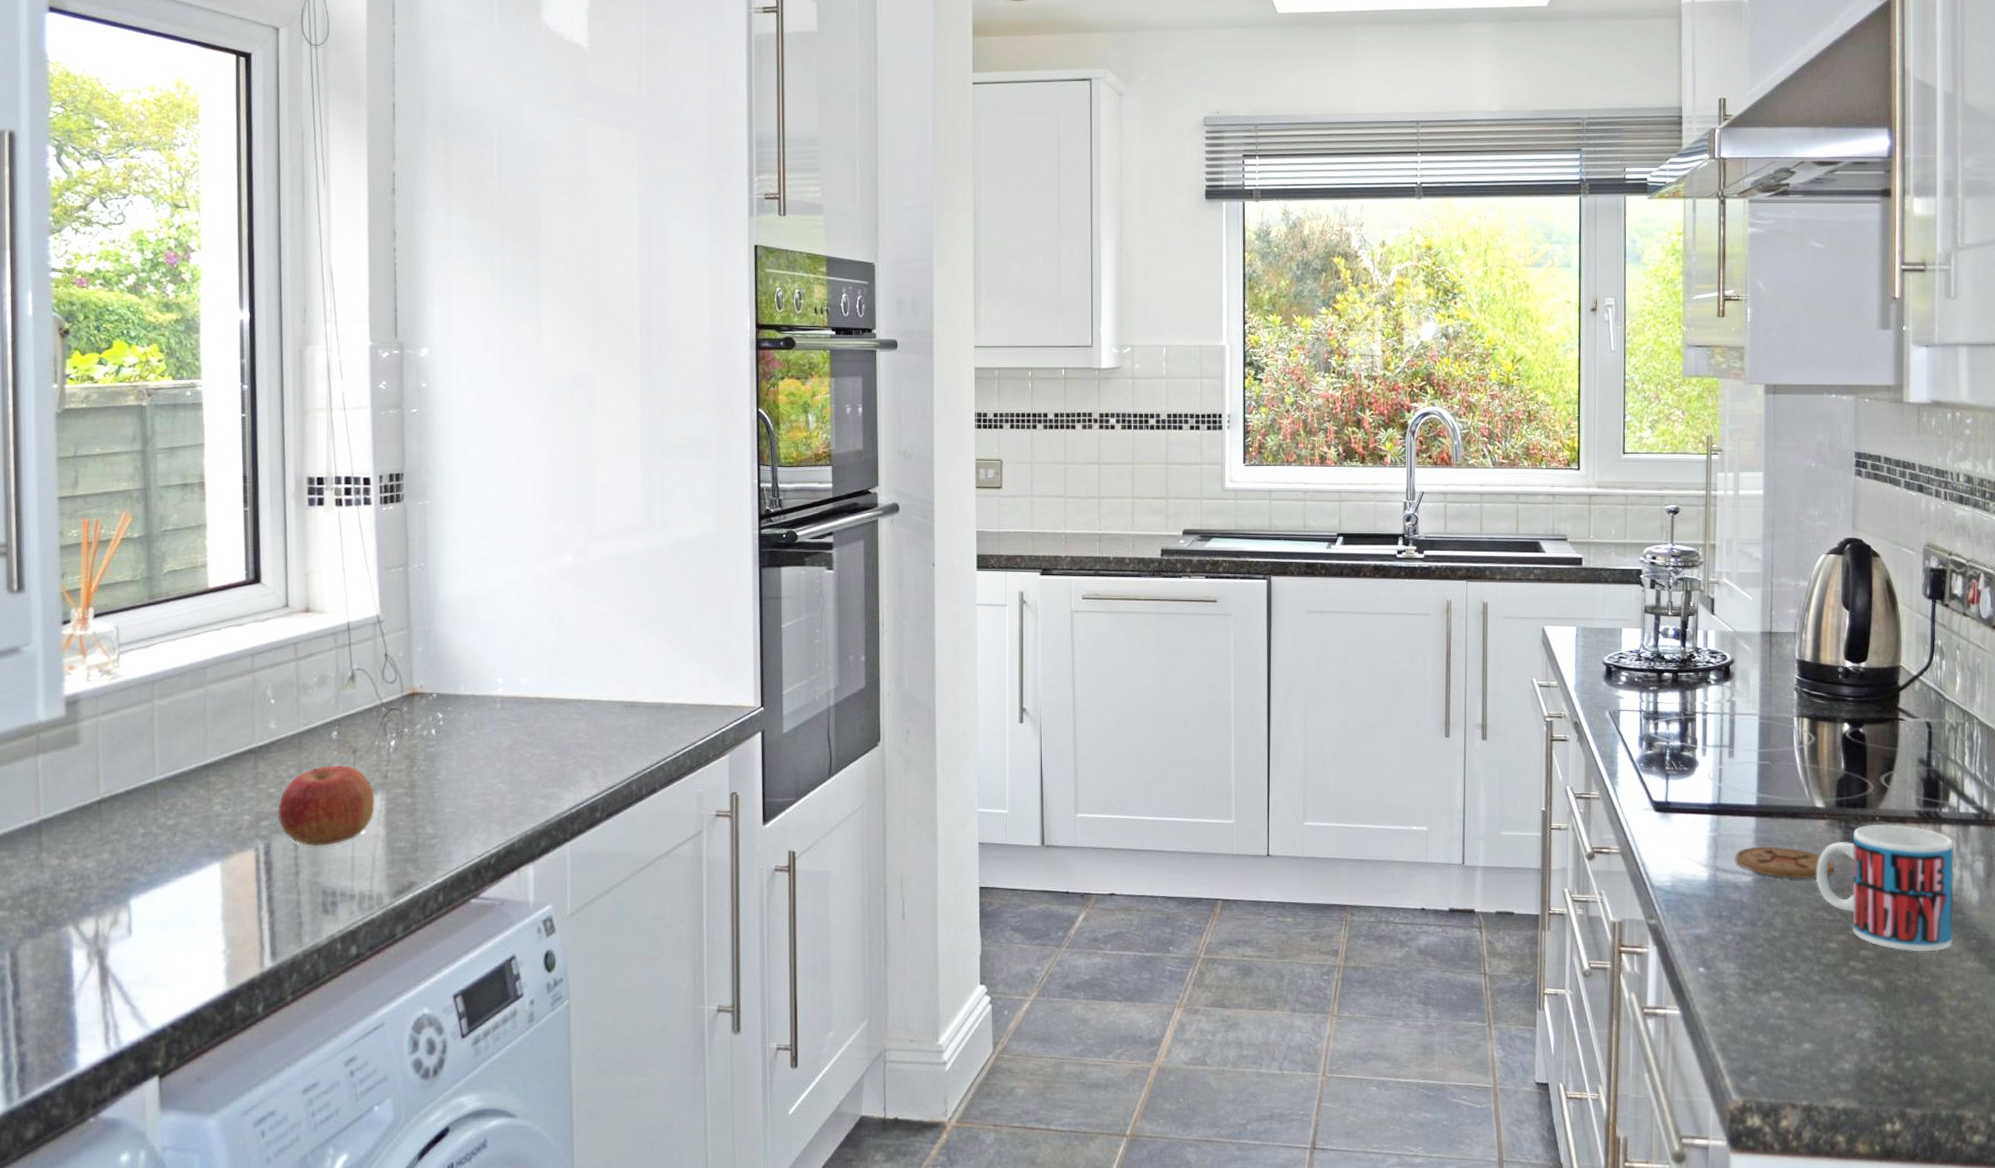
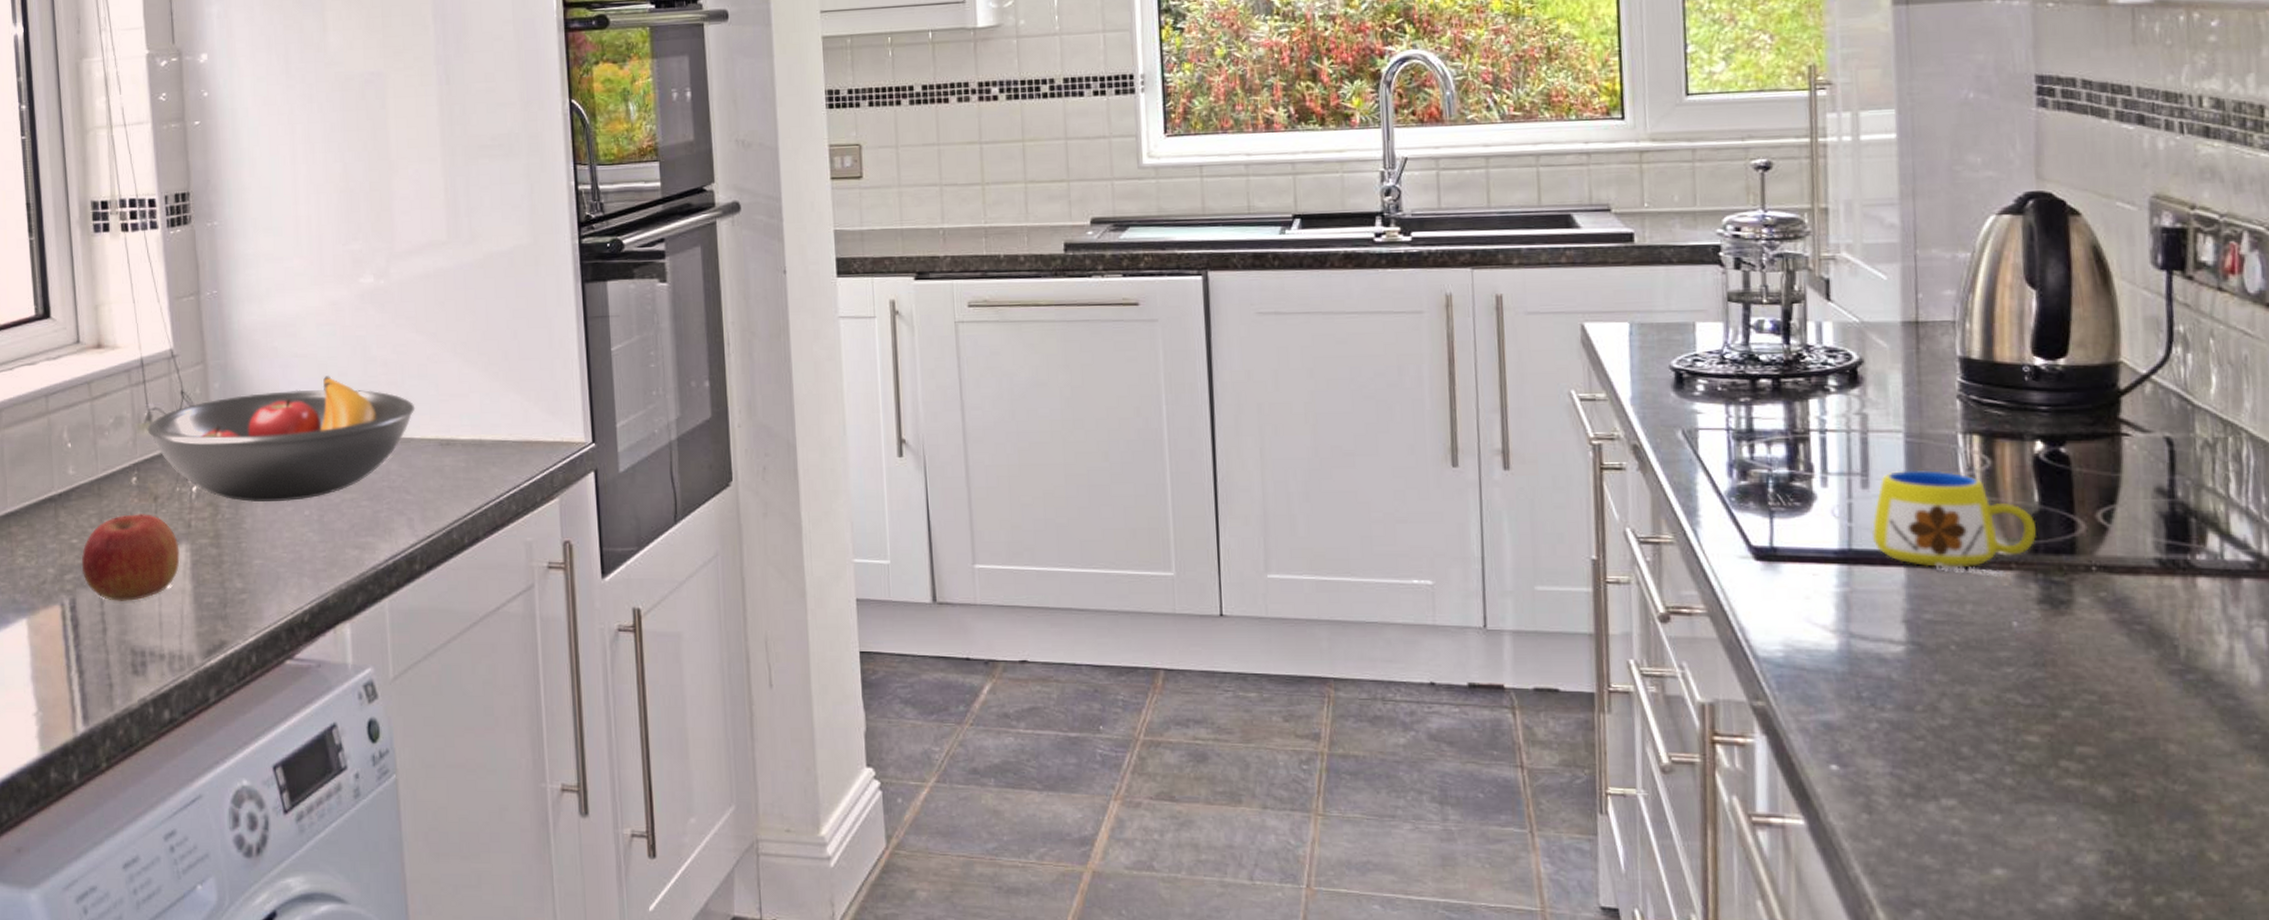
fruit bowl: none [350,643,604,756] -> present [147,376,415,502]
coaster: present [1734,846,1835,880] -> none [1876,606,2031,650]
mug: none [1735,743,1842,824] -> present [1872,469,2037,577]
mug: present [1816,824,1954,952] -> none [2002,576,2222,750]

